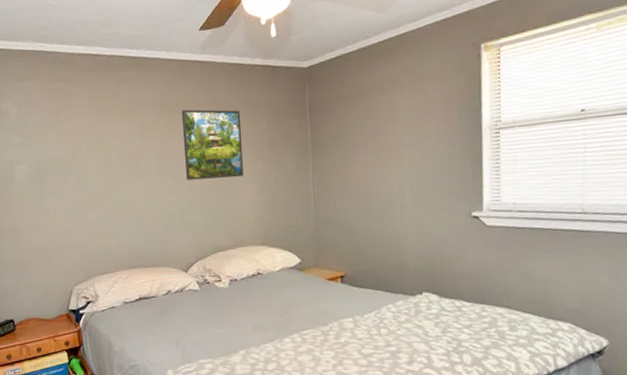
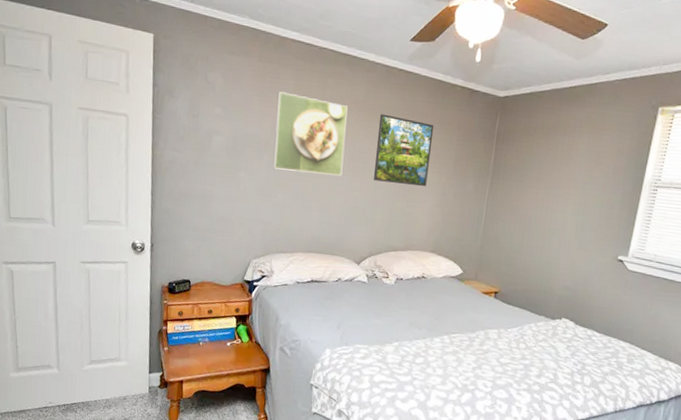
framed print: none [73,107,153,188] -> present [273,91,348,176]

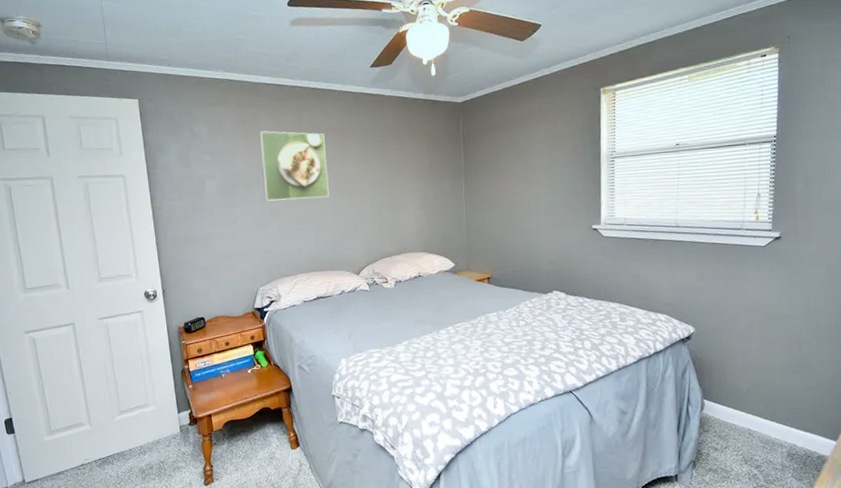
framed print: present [374,114,434,187] -> none [354,135,407,196]

